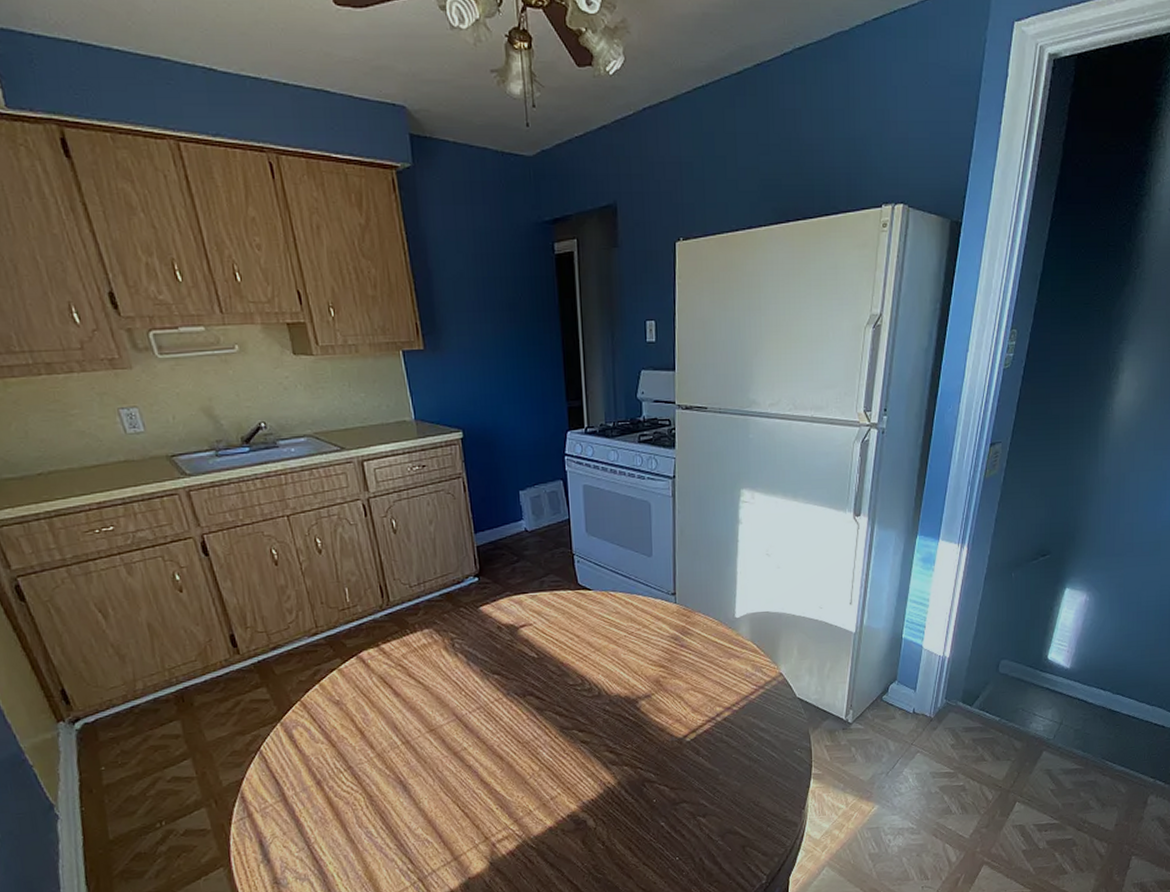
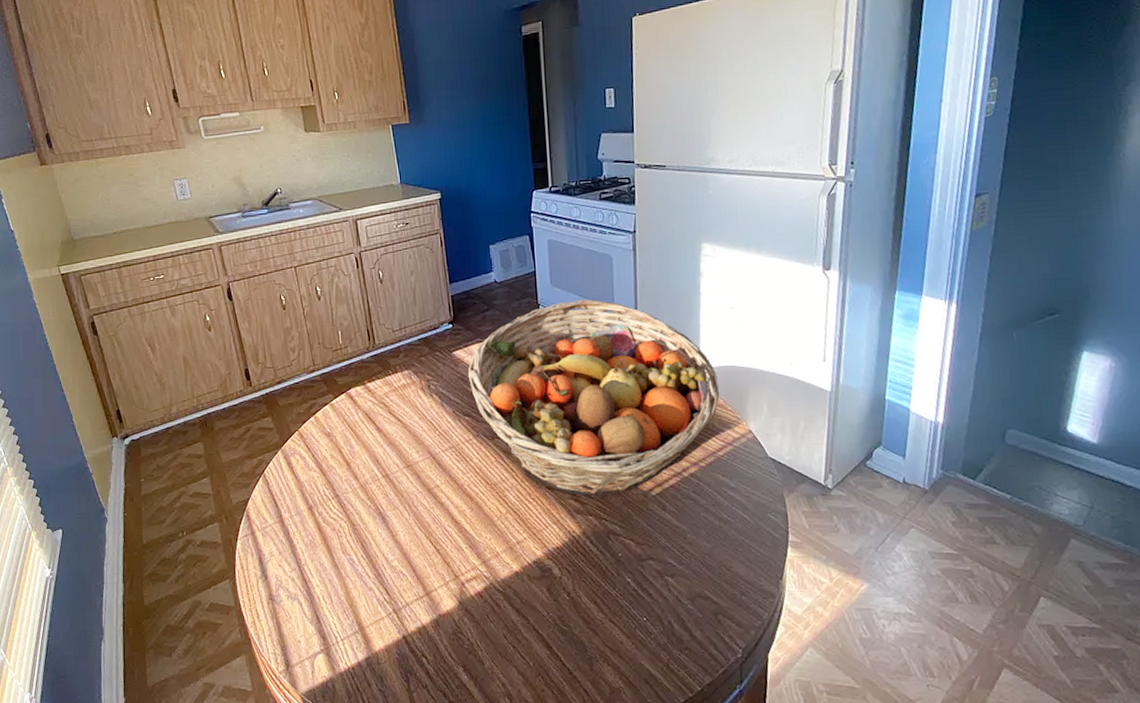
fruit basket: none [496,548,754,747] -> present [468,299,720,496]

